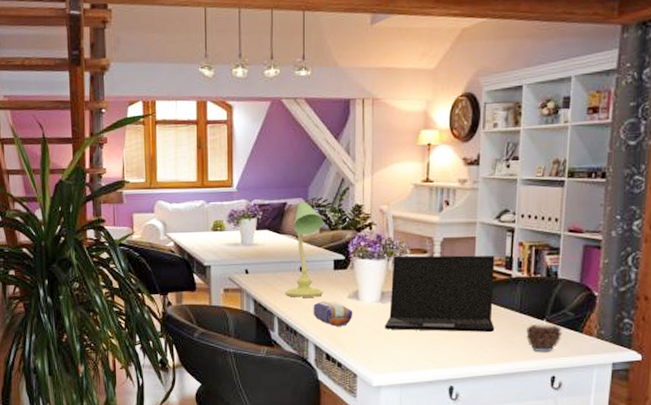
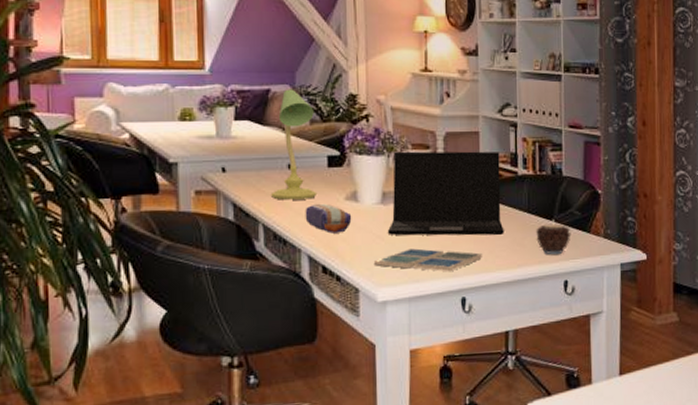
drink coaster: none [370,342,471,364] -> present [373,248,482,272]

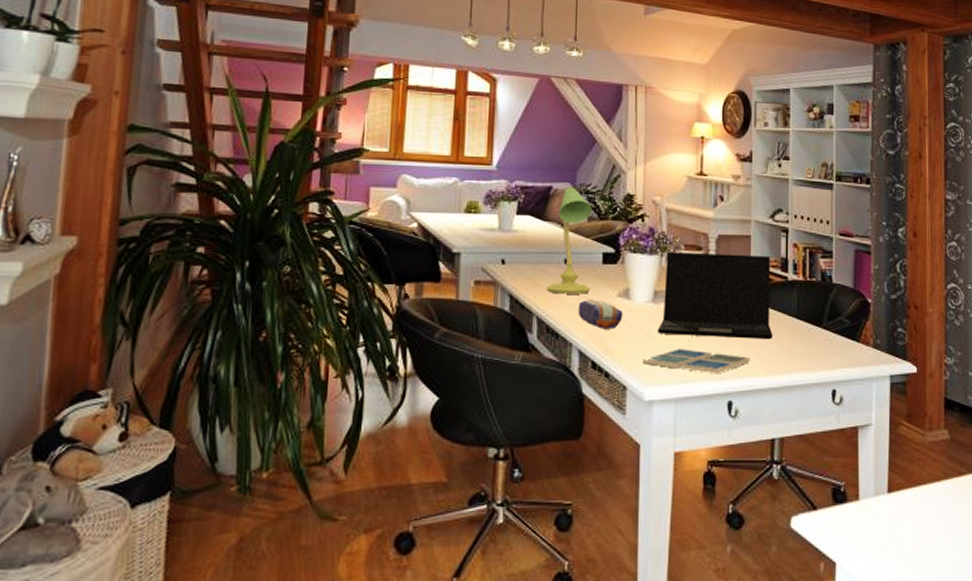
candle: present [536,219,571,255] -> none [805,327,840,363]

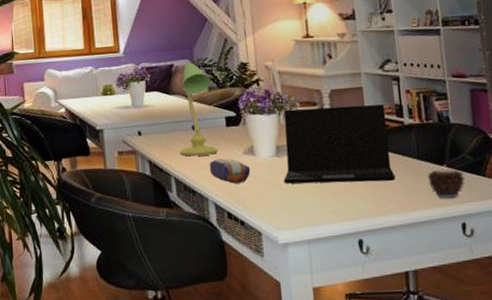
drink coaster: present [642,349,750,375] -> none [273,195,376,216]
candle: none [805,327,840,363] -> present [428,165,465,199]

